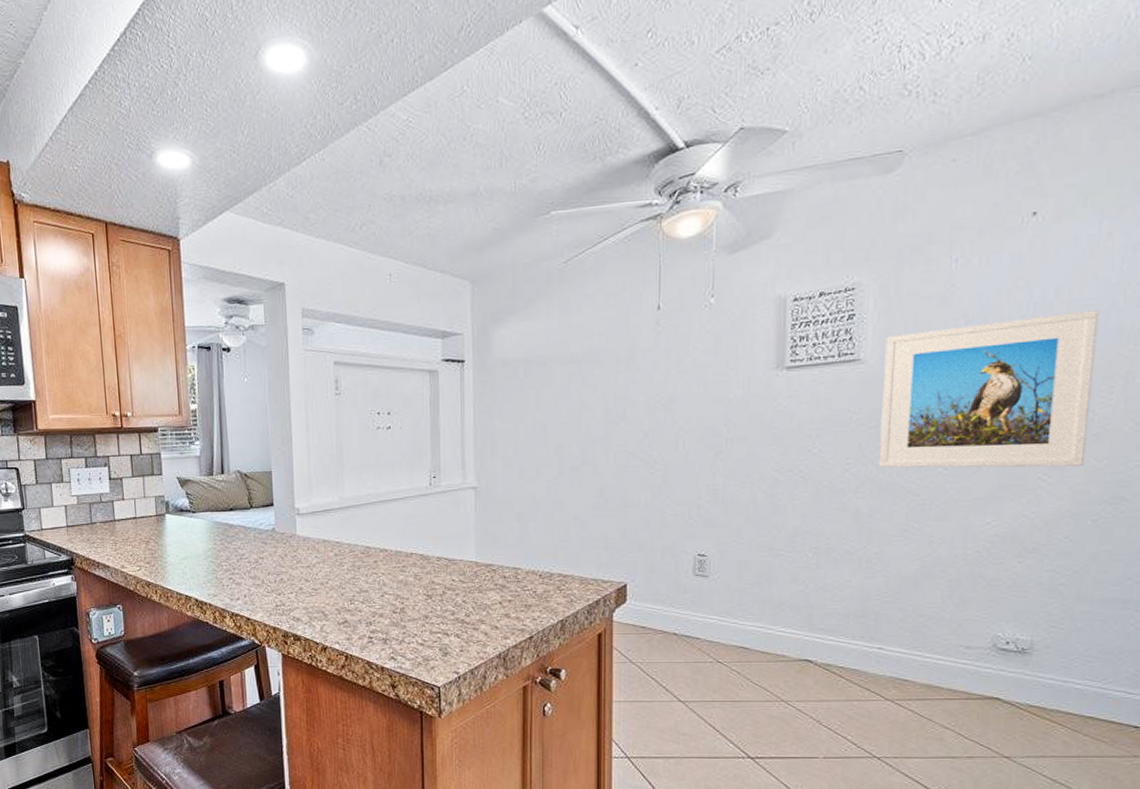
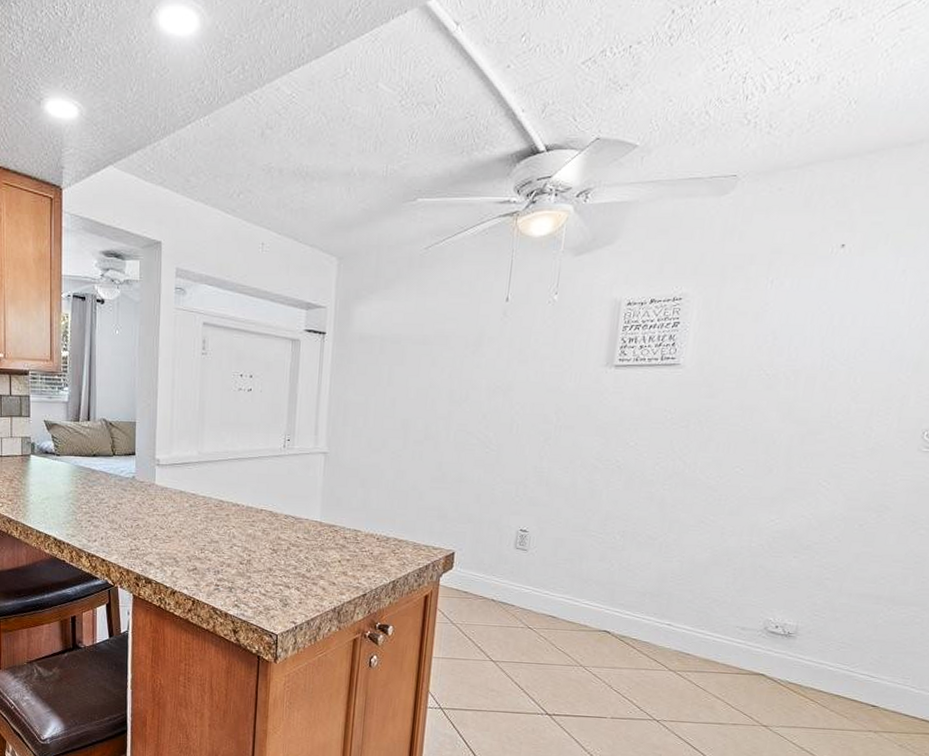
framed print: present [878,310,1100,468] -> none [685,338,887,476]

